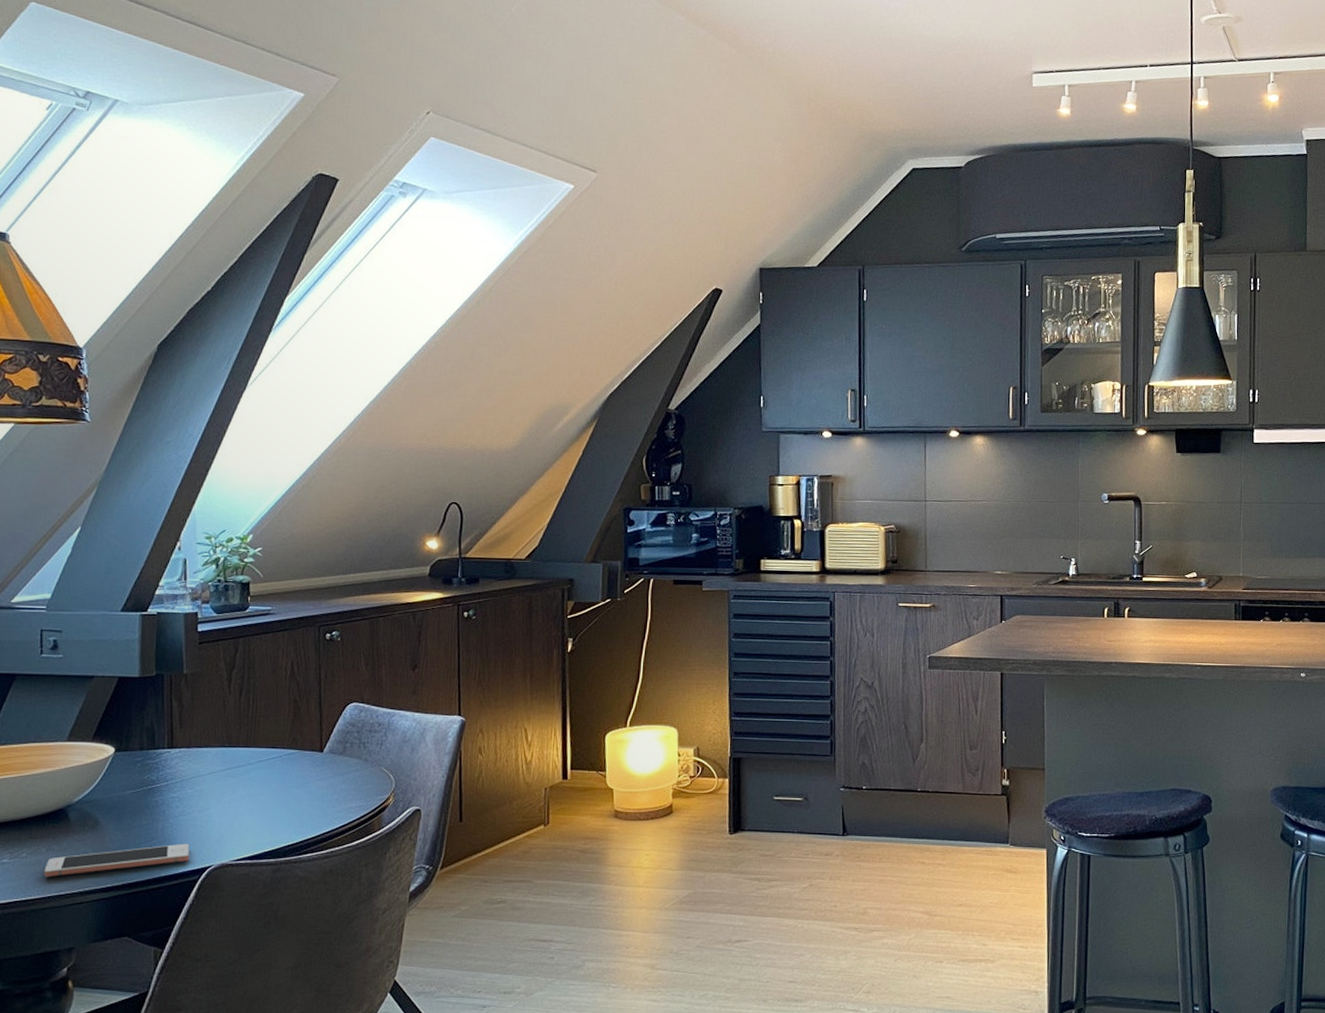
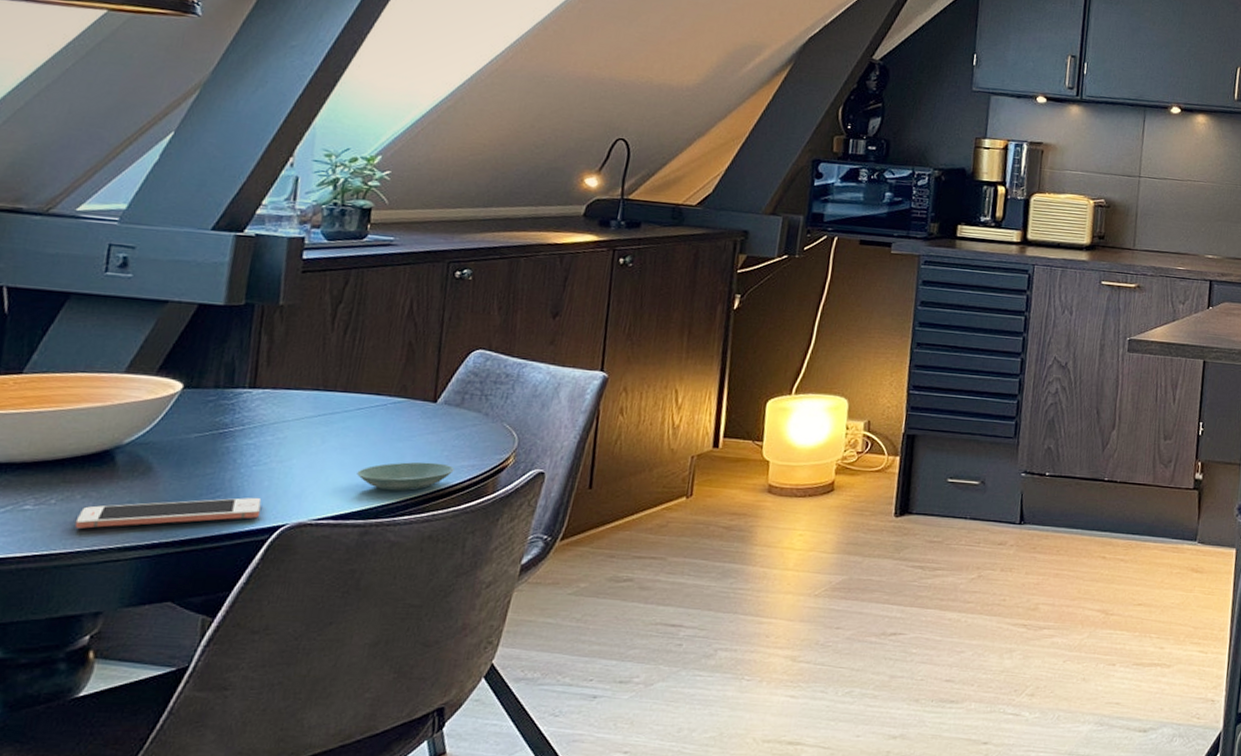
saucer: none [264,805,344,832] -> present [357,462,455,491]

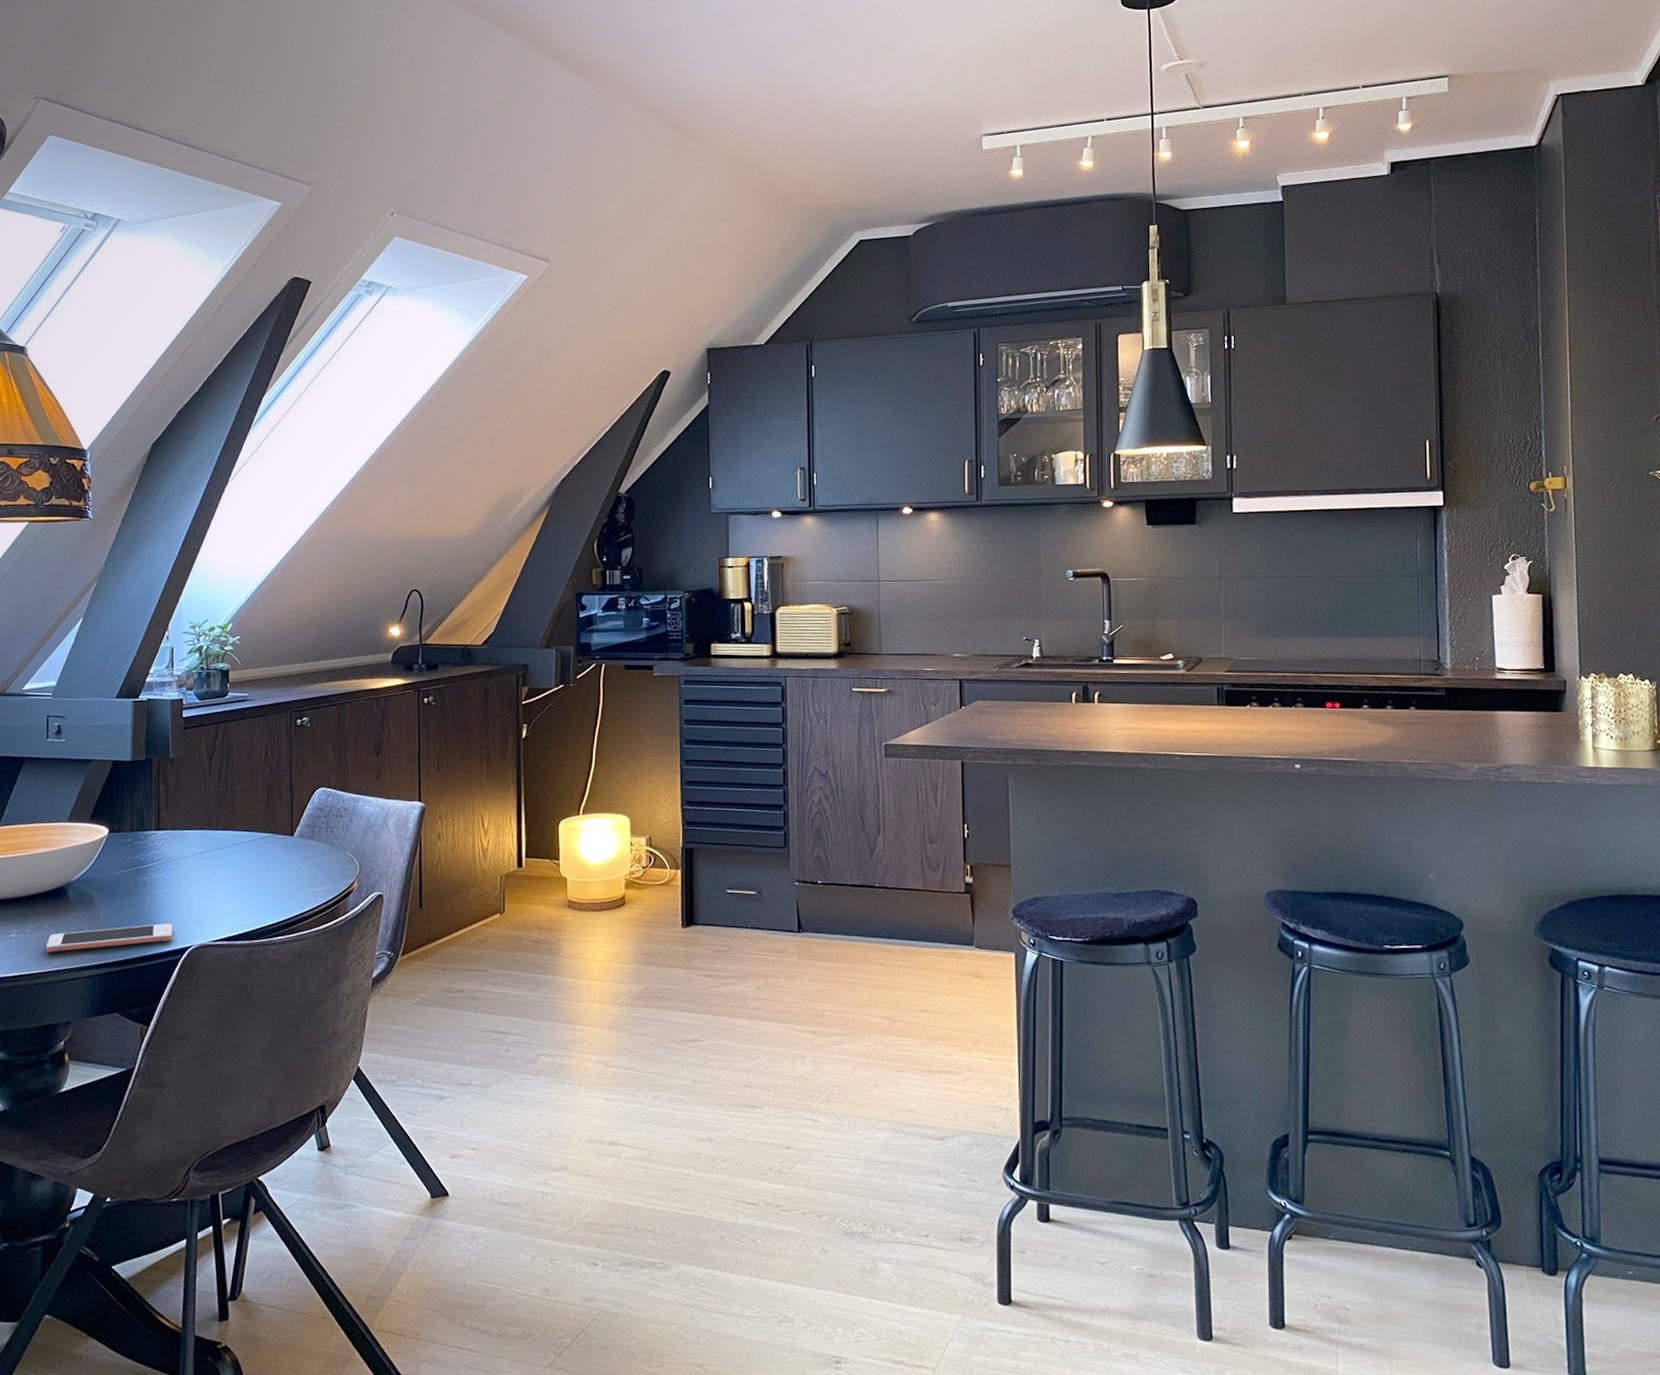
saucer: present [357,462,455,491] -> none [240,888,313,915]

